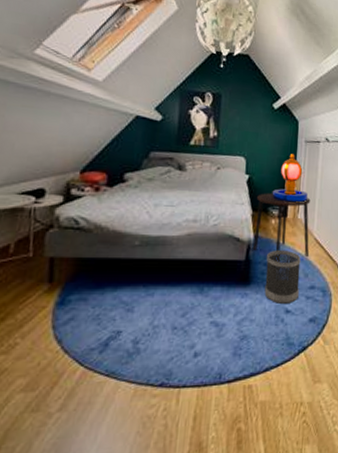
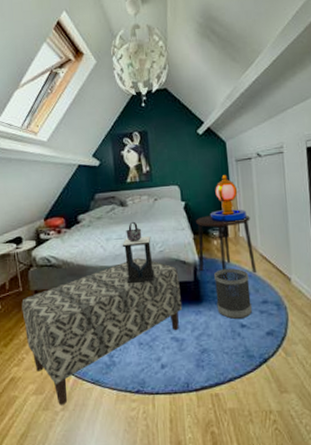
bench: none [25,229,230,404] -> present [21,257,183,405]
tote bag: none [170,188,207,259] -> present [122,221,155,284]

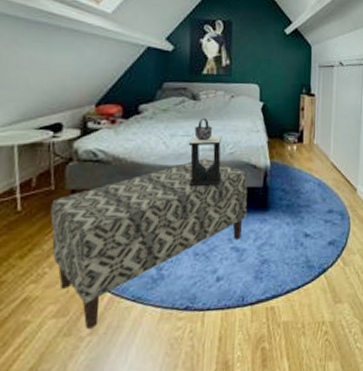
side table: present [196,216,256,281] -> none [270,120,326,188]
table lamp: present [209,175,247,223] -> none [287,79,324,128]
wastebasket: present [214,268,252,319] -> none [283,176,318,228]

